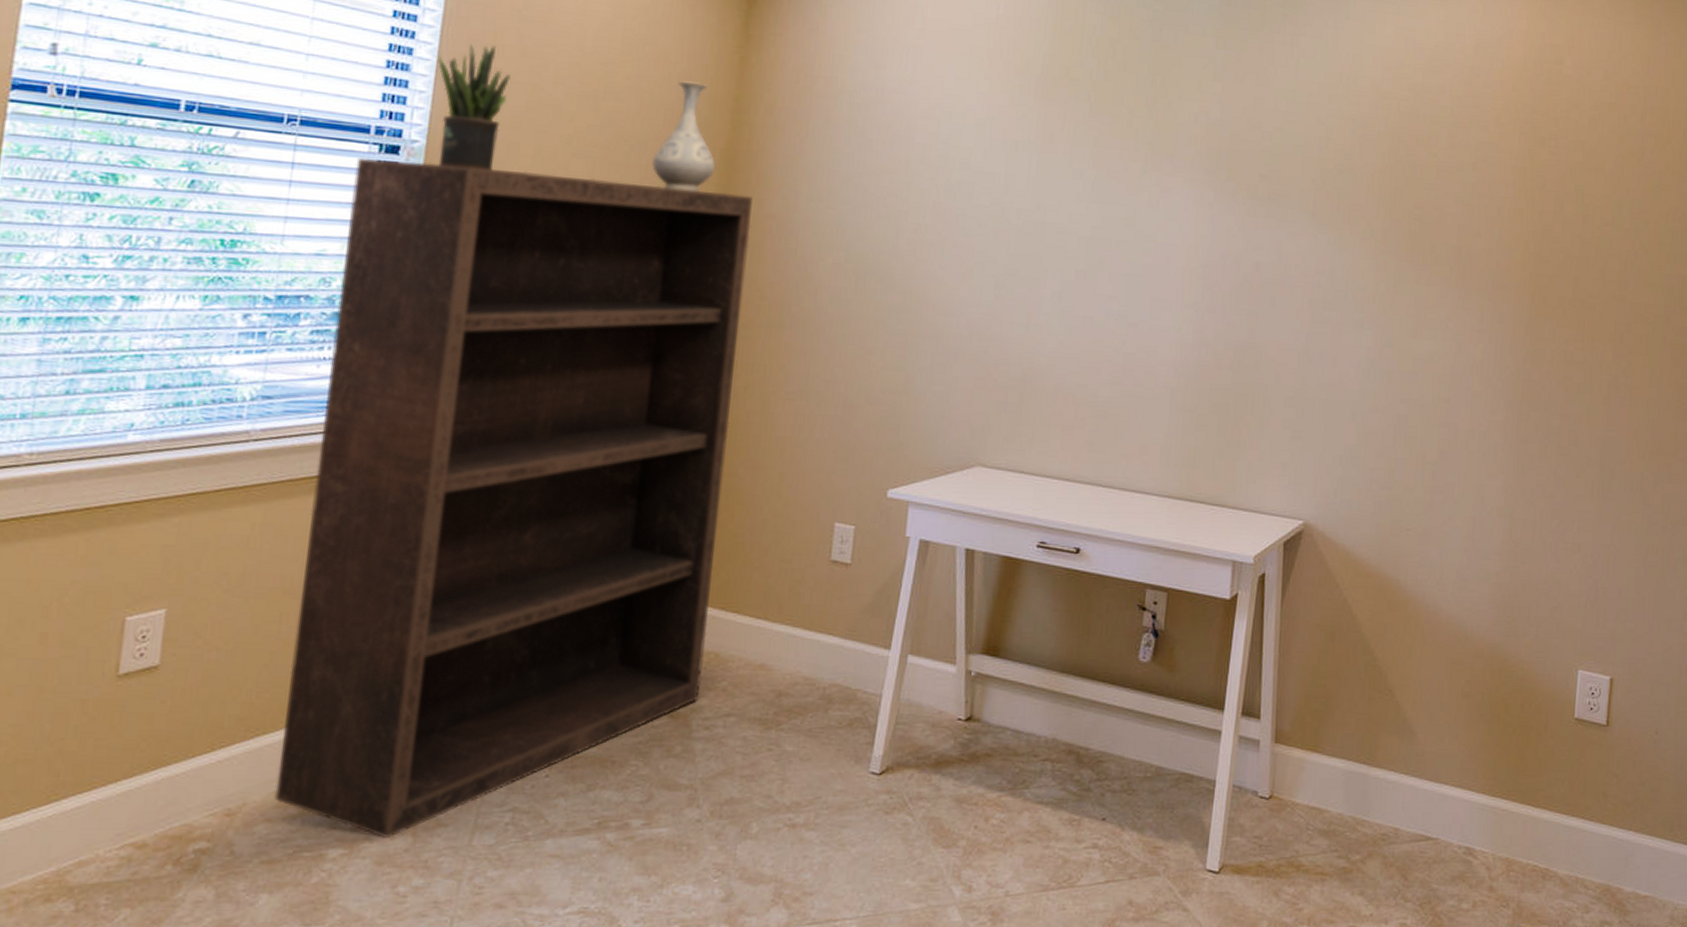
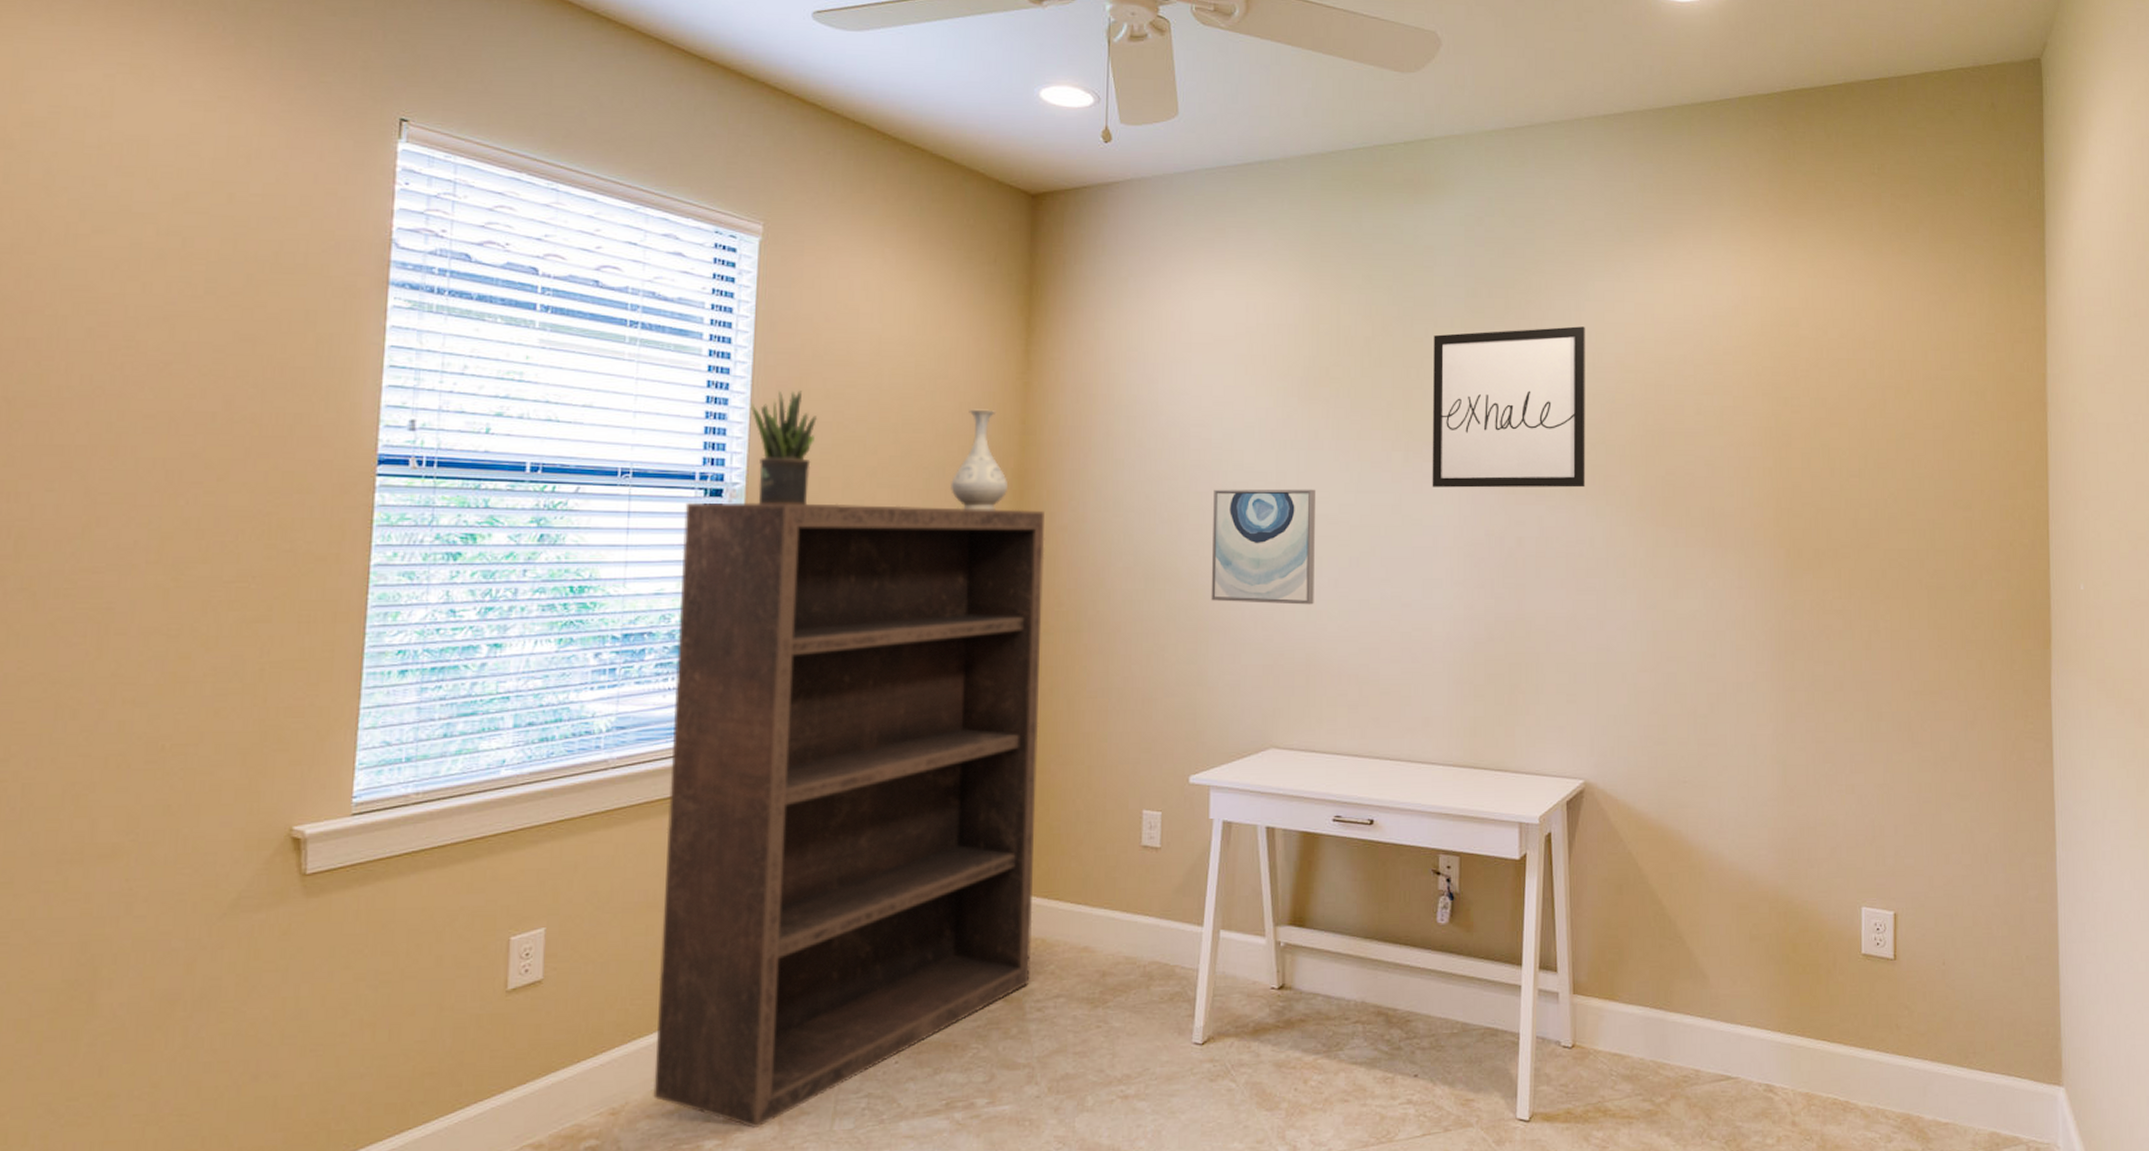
wall art: none [925,187,1045,318] -> present [1211,488,1315,605]
wall art: none [1169,42,1342,215] -> present [1432,326,1586,488]

